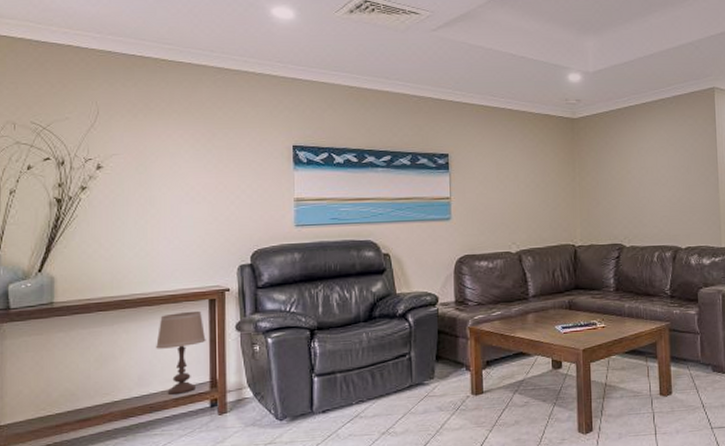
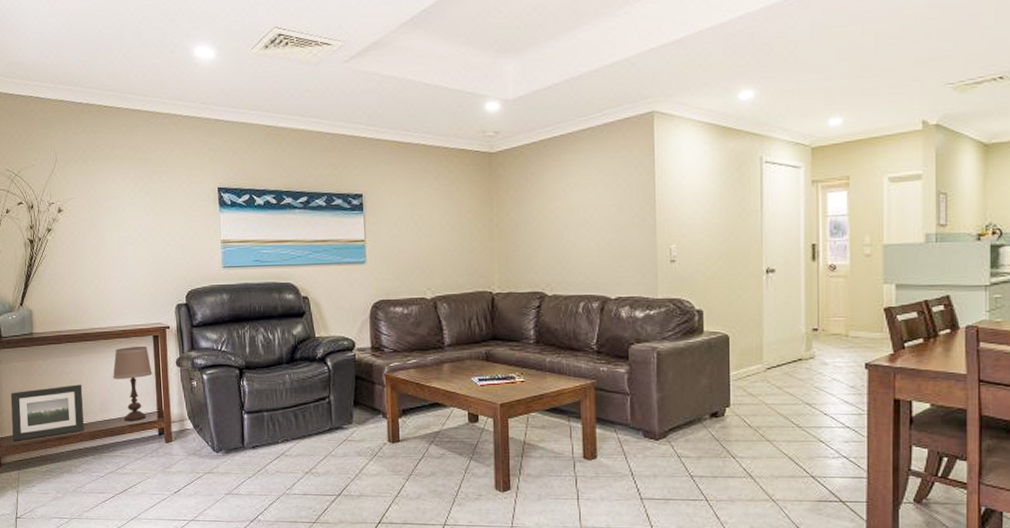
picture frame: none [15,357,116,428] -> present [10,384,84,441]

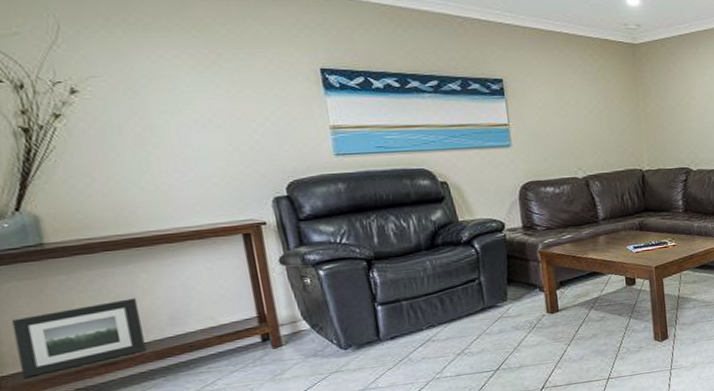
table lamp: present [113,347,153,421] -> none [185,247,246,332]

